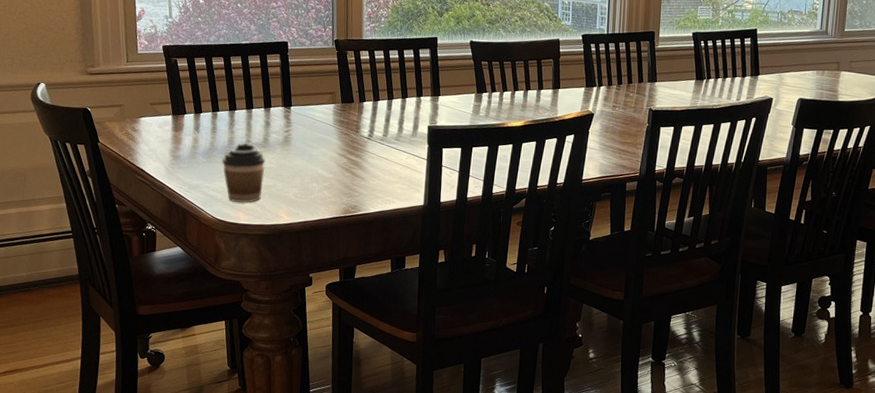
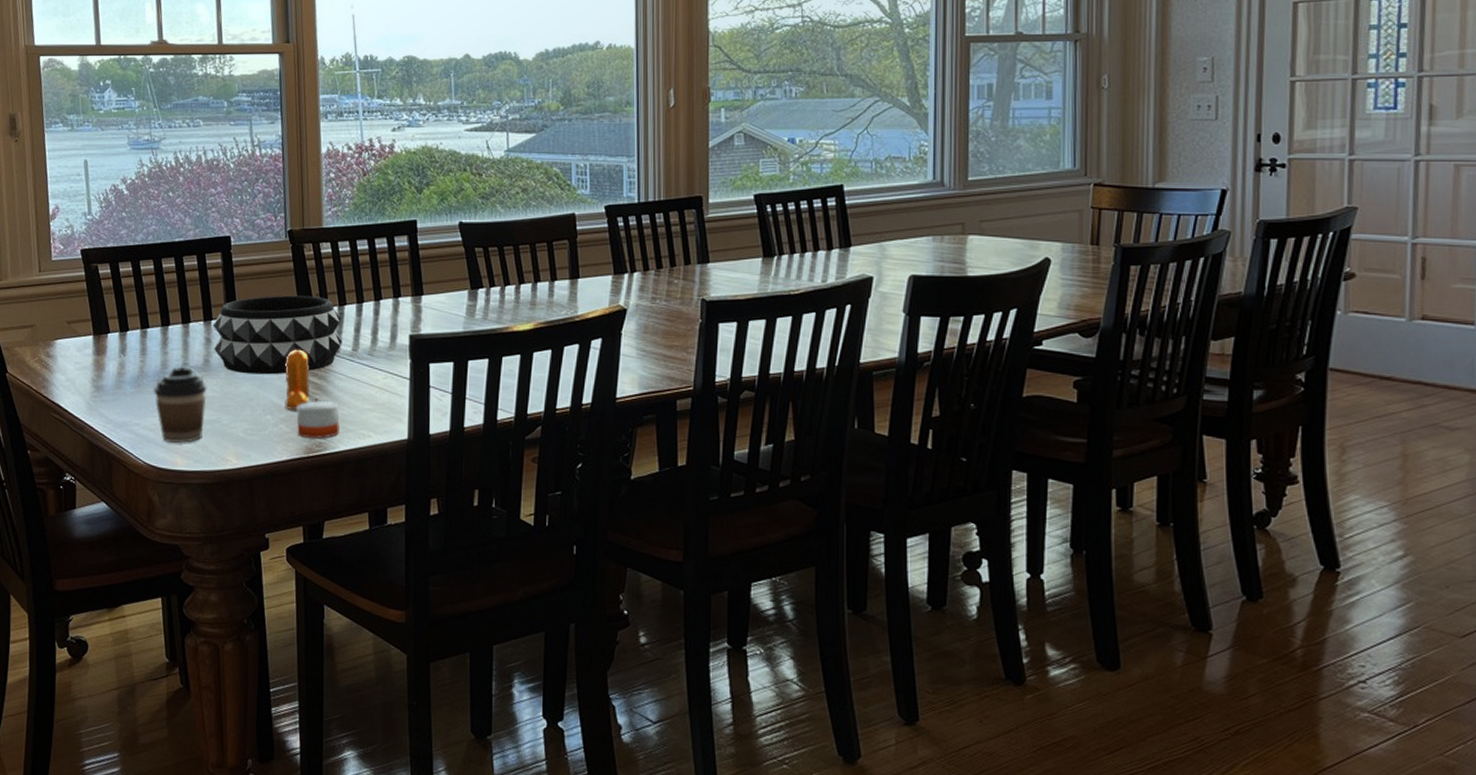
decorative bowl: none [271,90,376,153] -> present [213,295,342,375]
pepper shaker: none [328,134,348,181] -> present [285,350,310,411]
candle: none [337,173,371,203] -> present [296,400,340,439]

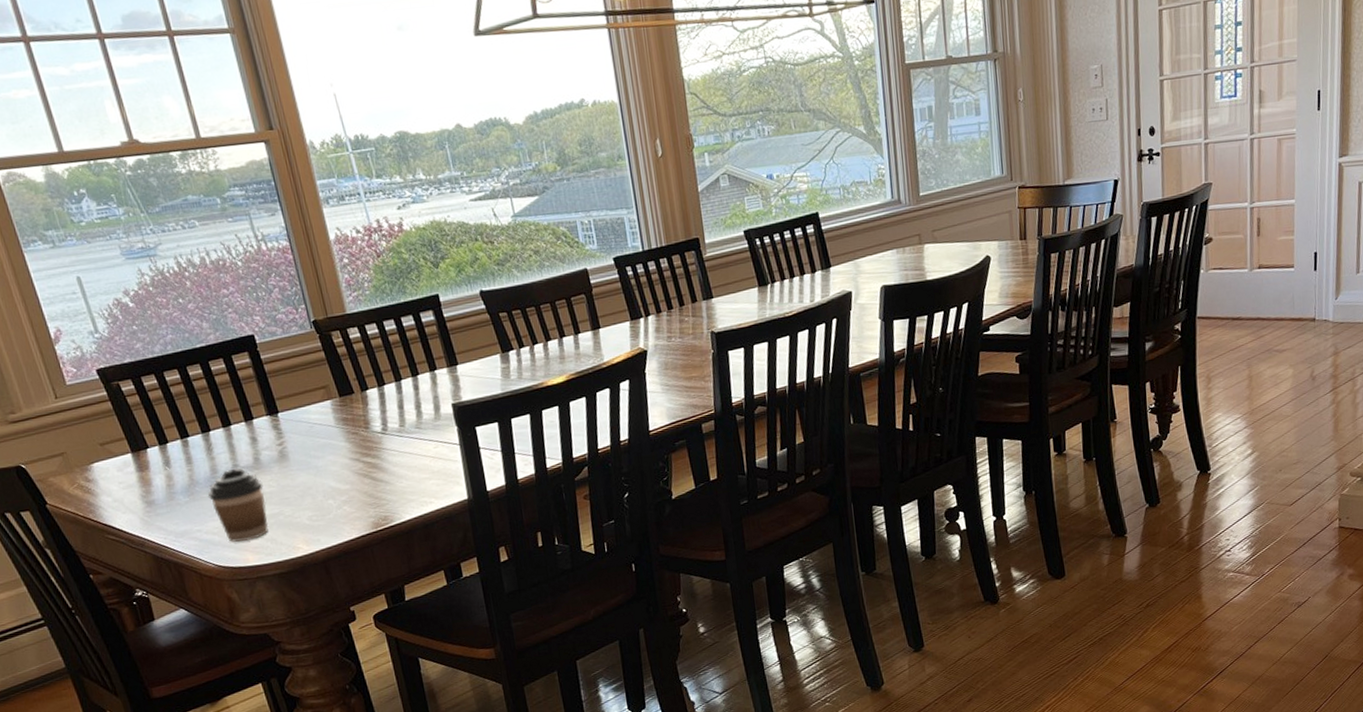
decorative bowl: present [213,295,342,375] -> none [255,381,389,466]
pepper shaker: present [285,350,310,411] -> none [336,434,367,492]
candle: present [296,400,340,439] -> none [356,477,402,515]

